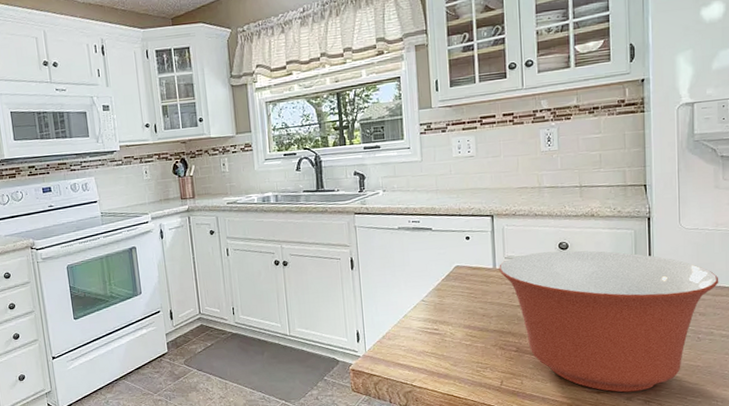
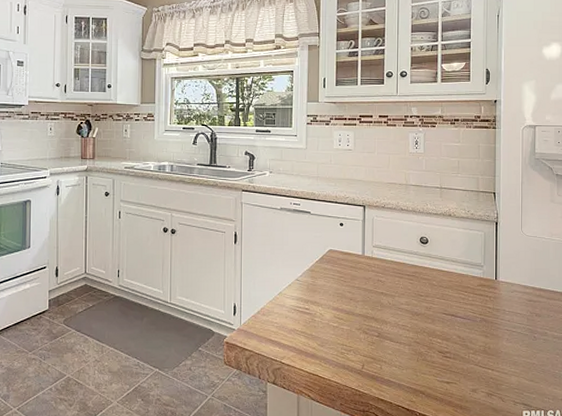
mixing bowl: present [499,250,719,393] -> none [367,245,553,384]

